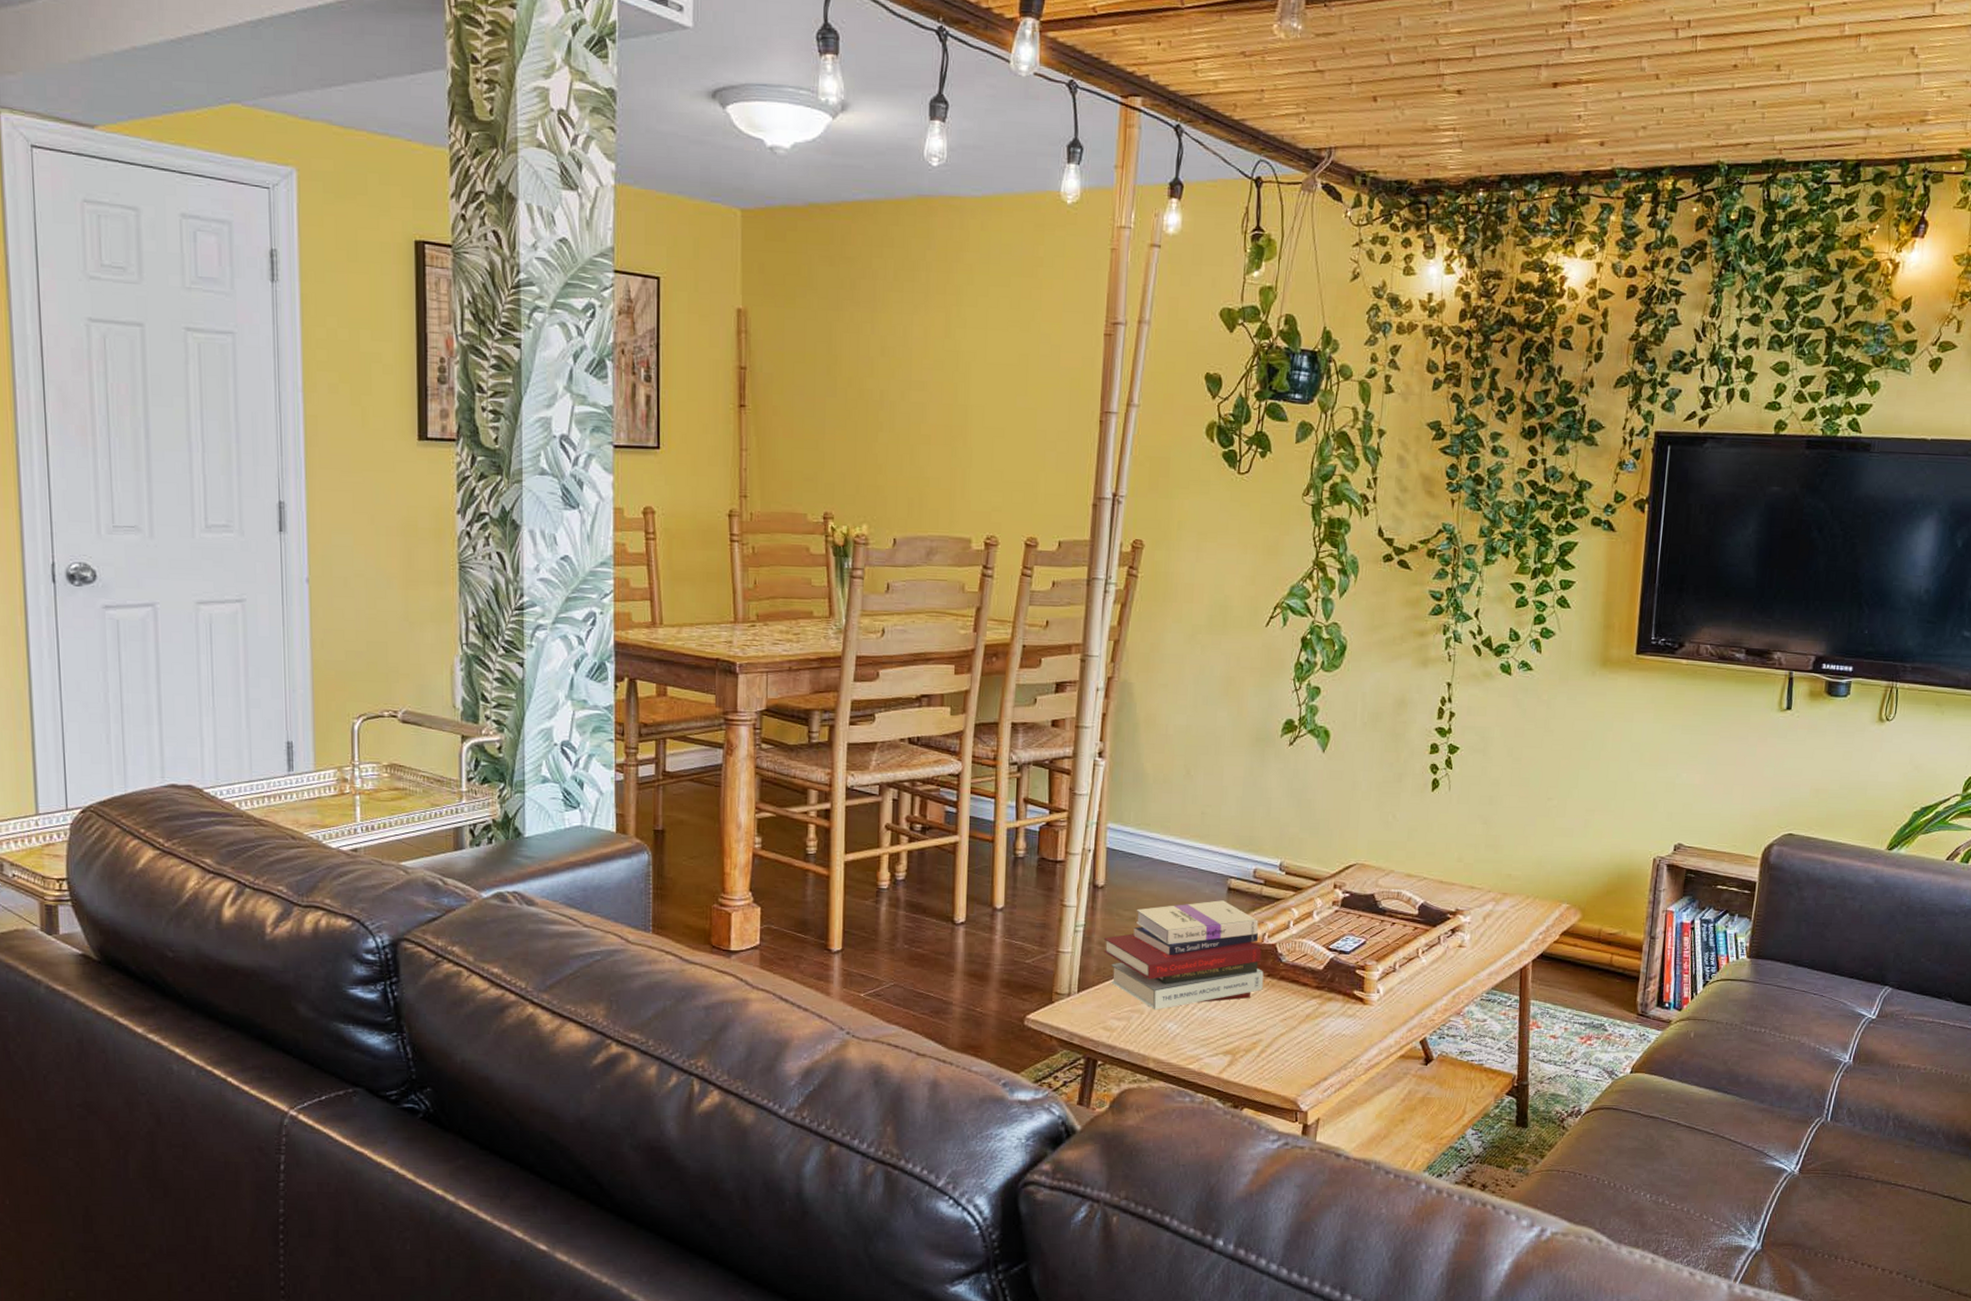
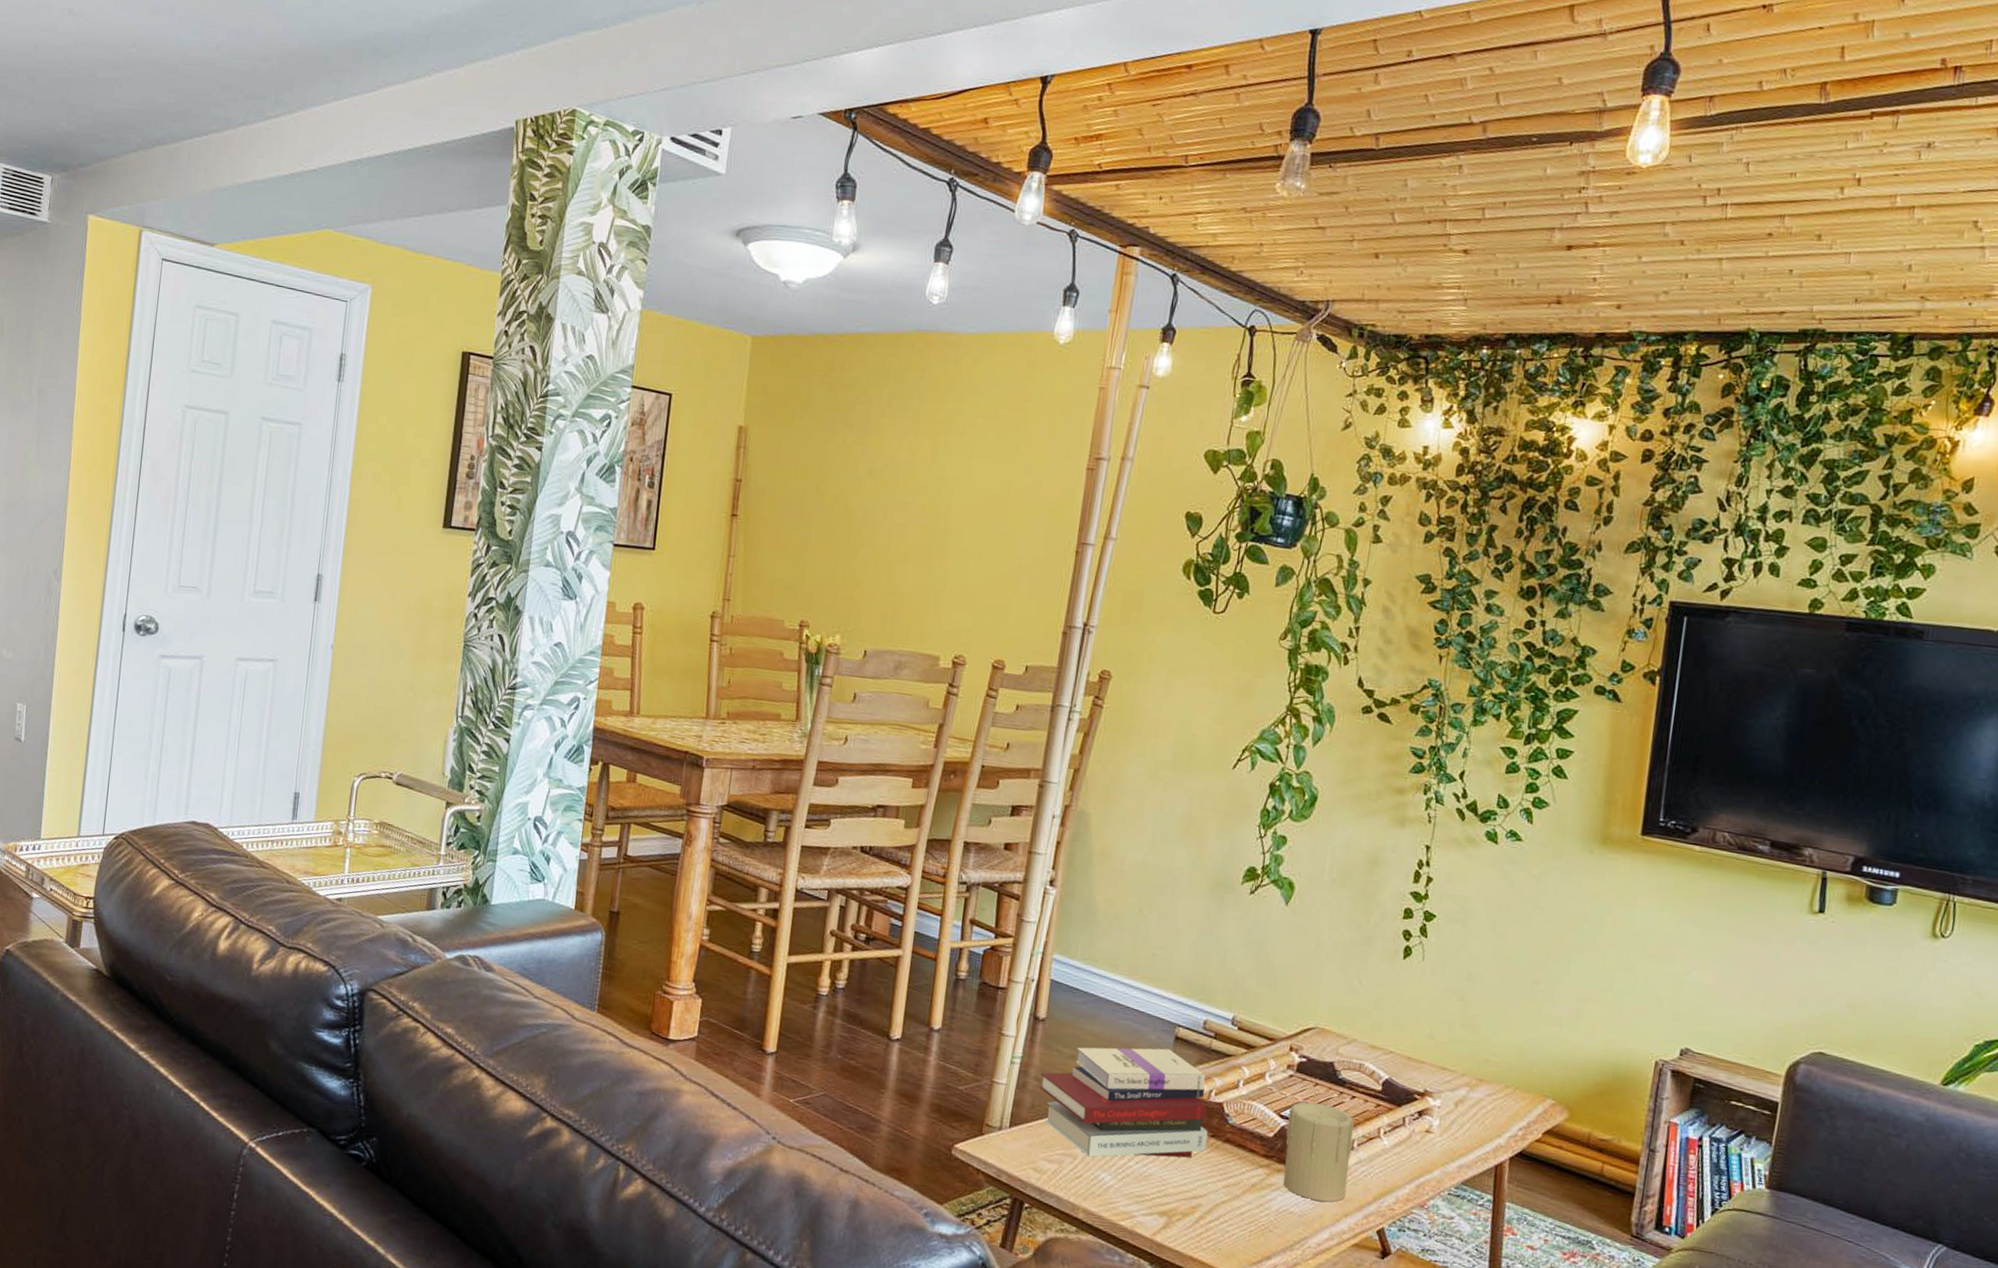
candle: none [1334,932,1395,1021] -> present [1283,1102,1354,1202]

